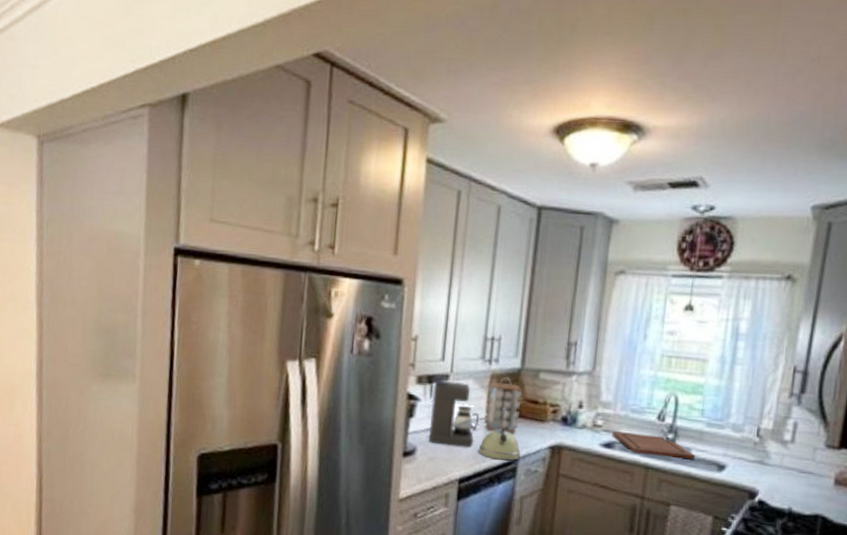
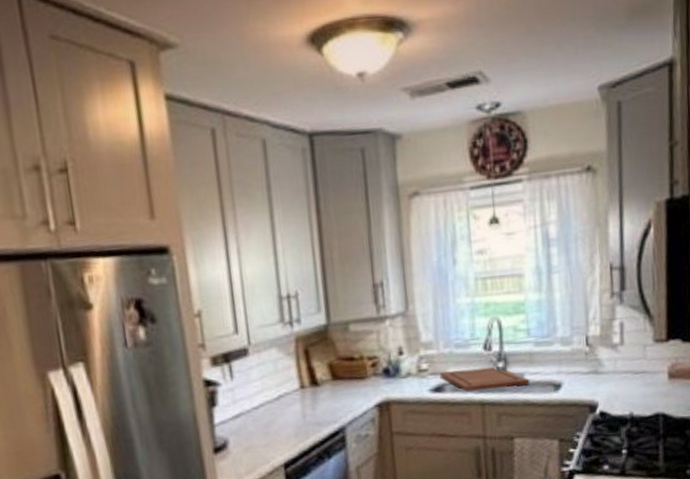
coffee maker: present [429,380,479,447] -> none [232,353,293,430]
kettle: present [478,408,521,461] -> none [298,372,348,433]
spice rack: present [484,377,521,433] -> none [294,337,338,403]

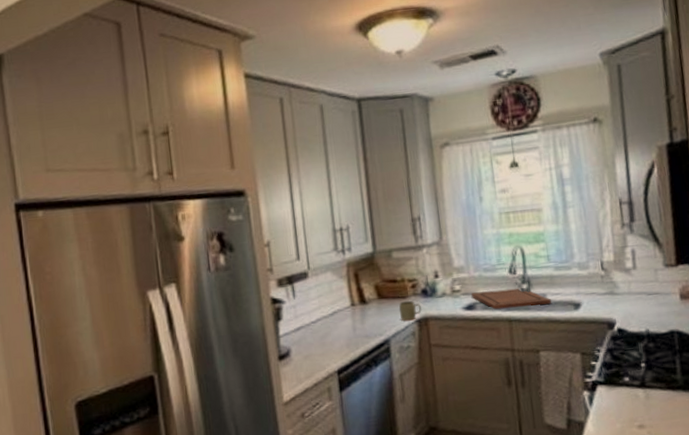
mug: none [356,381,383,406] -> present [398,300,422,321]

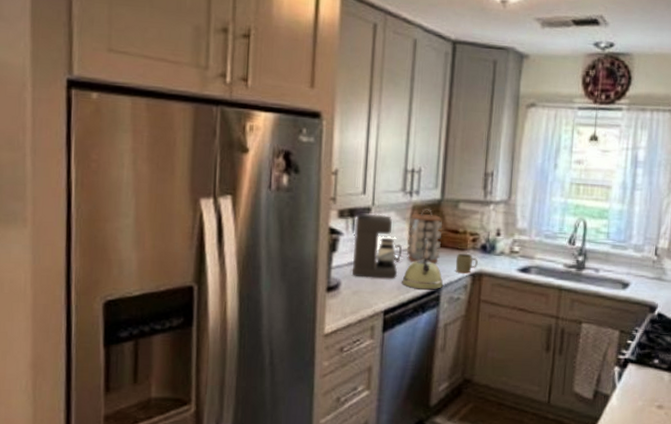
coffee maker: none [295,276,345,341] -> present [352,214,402,278]
spice rack: none [346,263,383,318] -> present [407,209,442,263]
kettle: none [350,292,392,344] -> present [402,238,444,290]
cutting board: present [470,287,552,310] -> none [528,256,603,280]

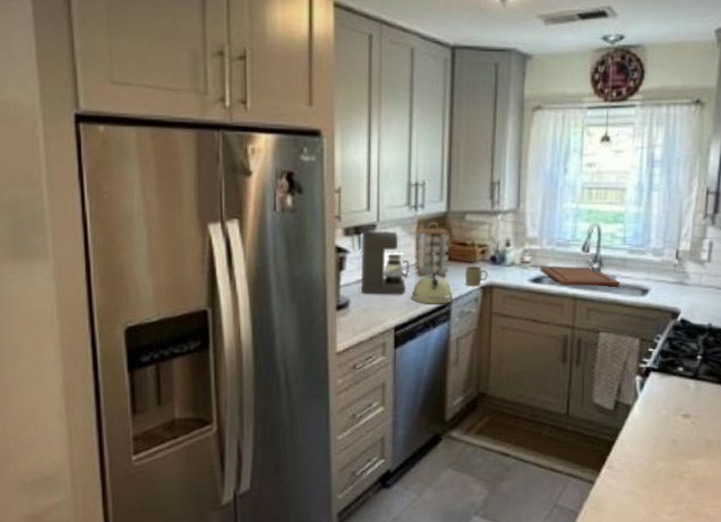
cutting board: none [528,256,603,280] -> present [540,266,621,287]

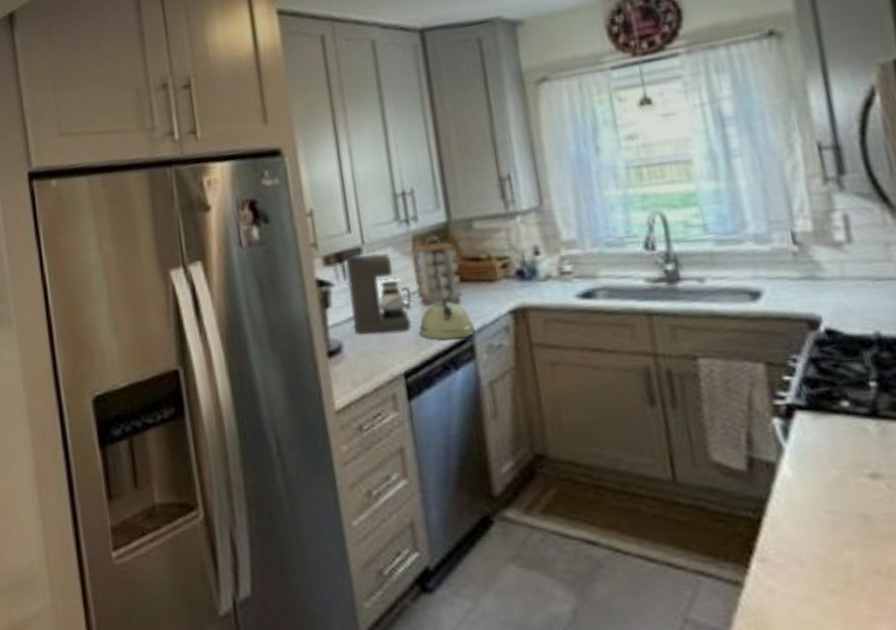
mug: present [464,265,488,286] -> none [484,284,517,312]
cutting board: present [540,266,621,287] -> none [587,268,715,299]

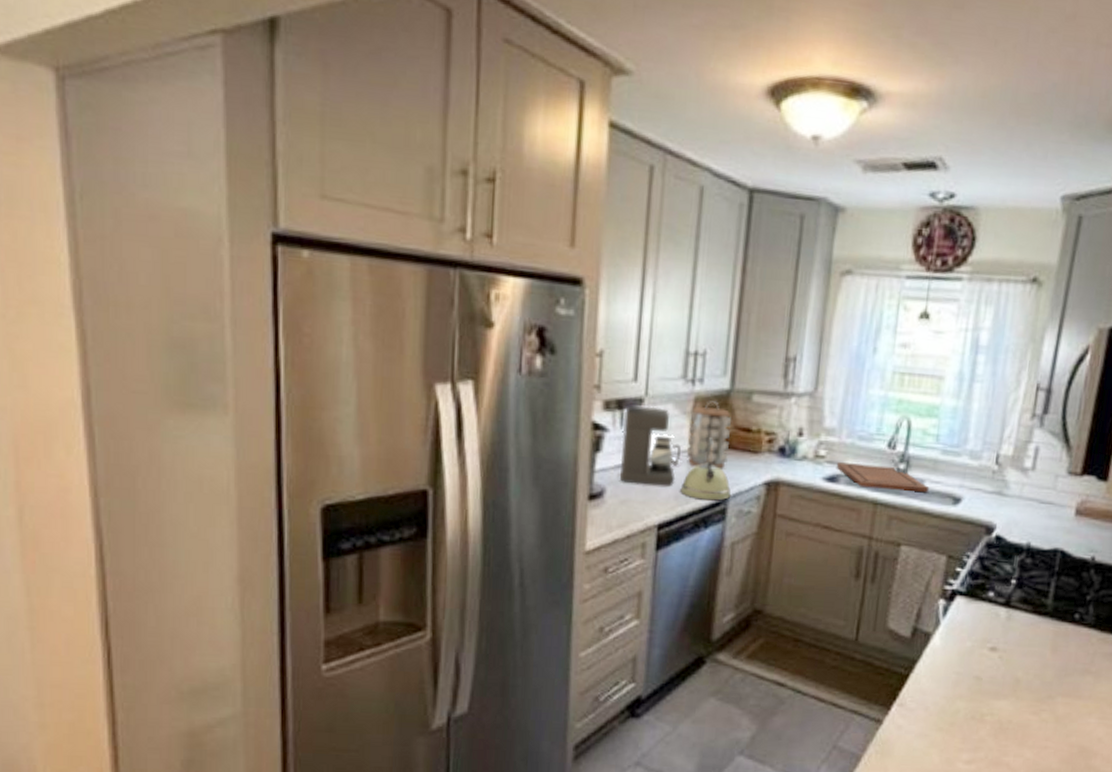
cutting board: none [587,268,715,299] -> present [836,462,930,493]

